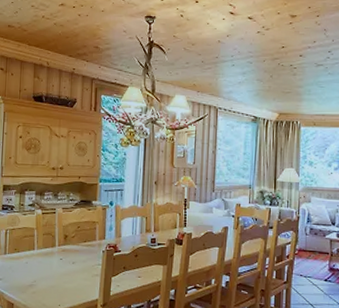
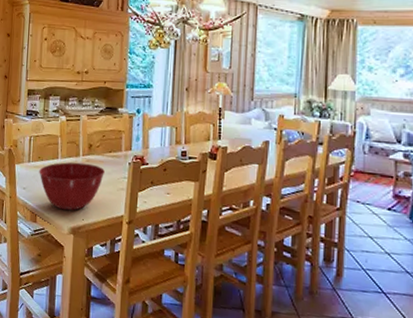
mixing bowl: none [15,252,80,298] -> present [39,162,105,211]

